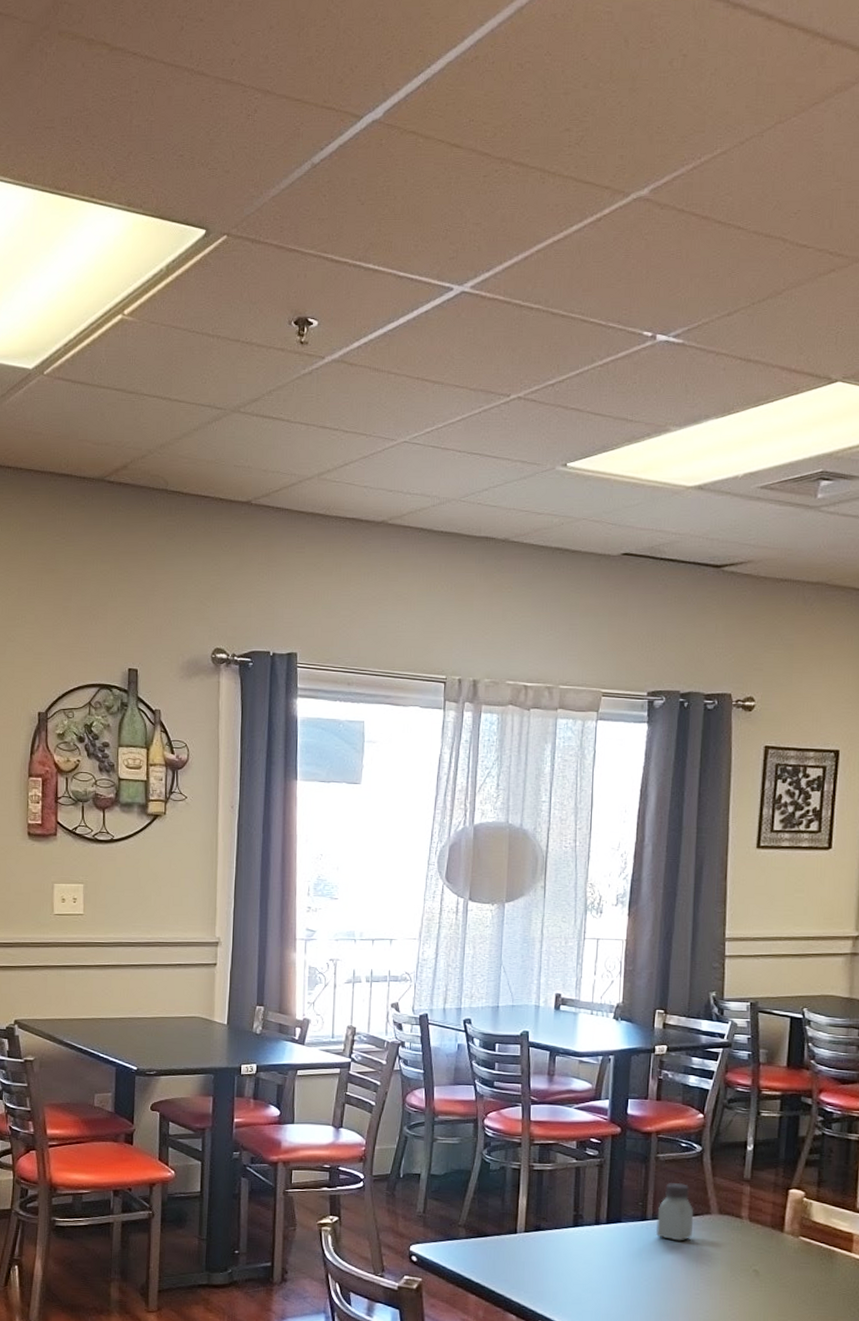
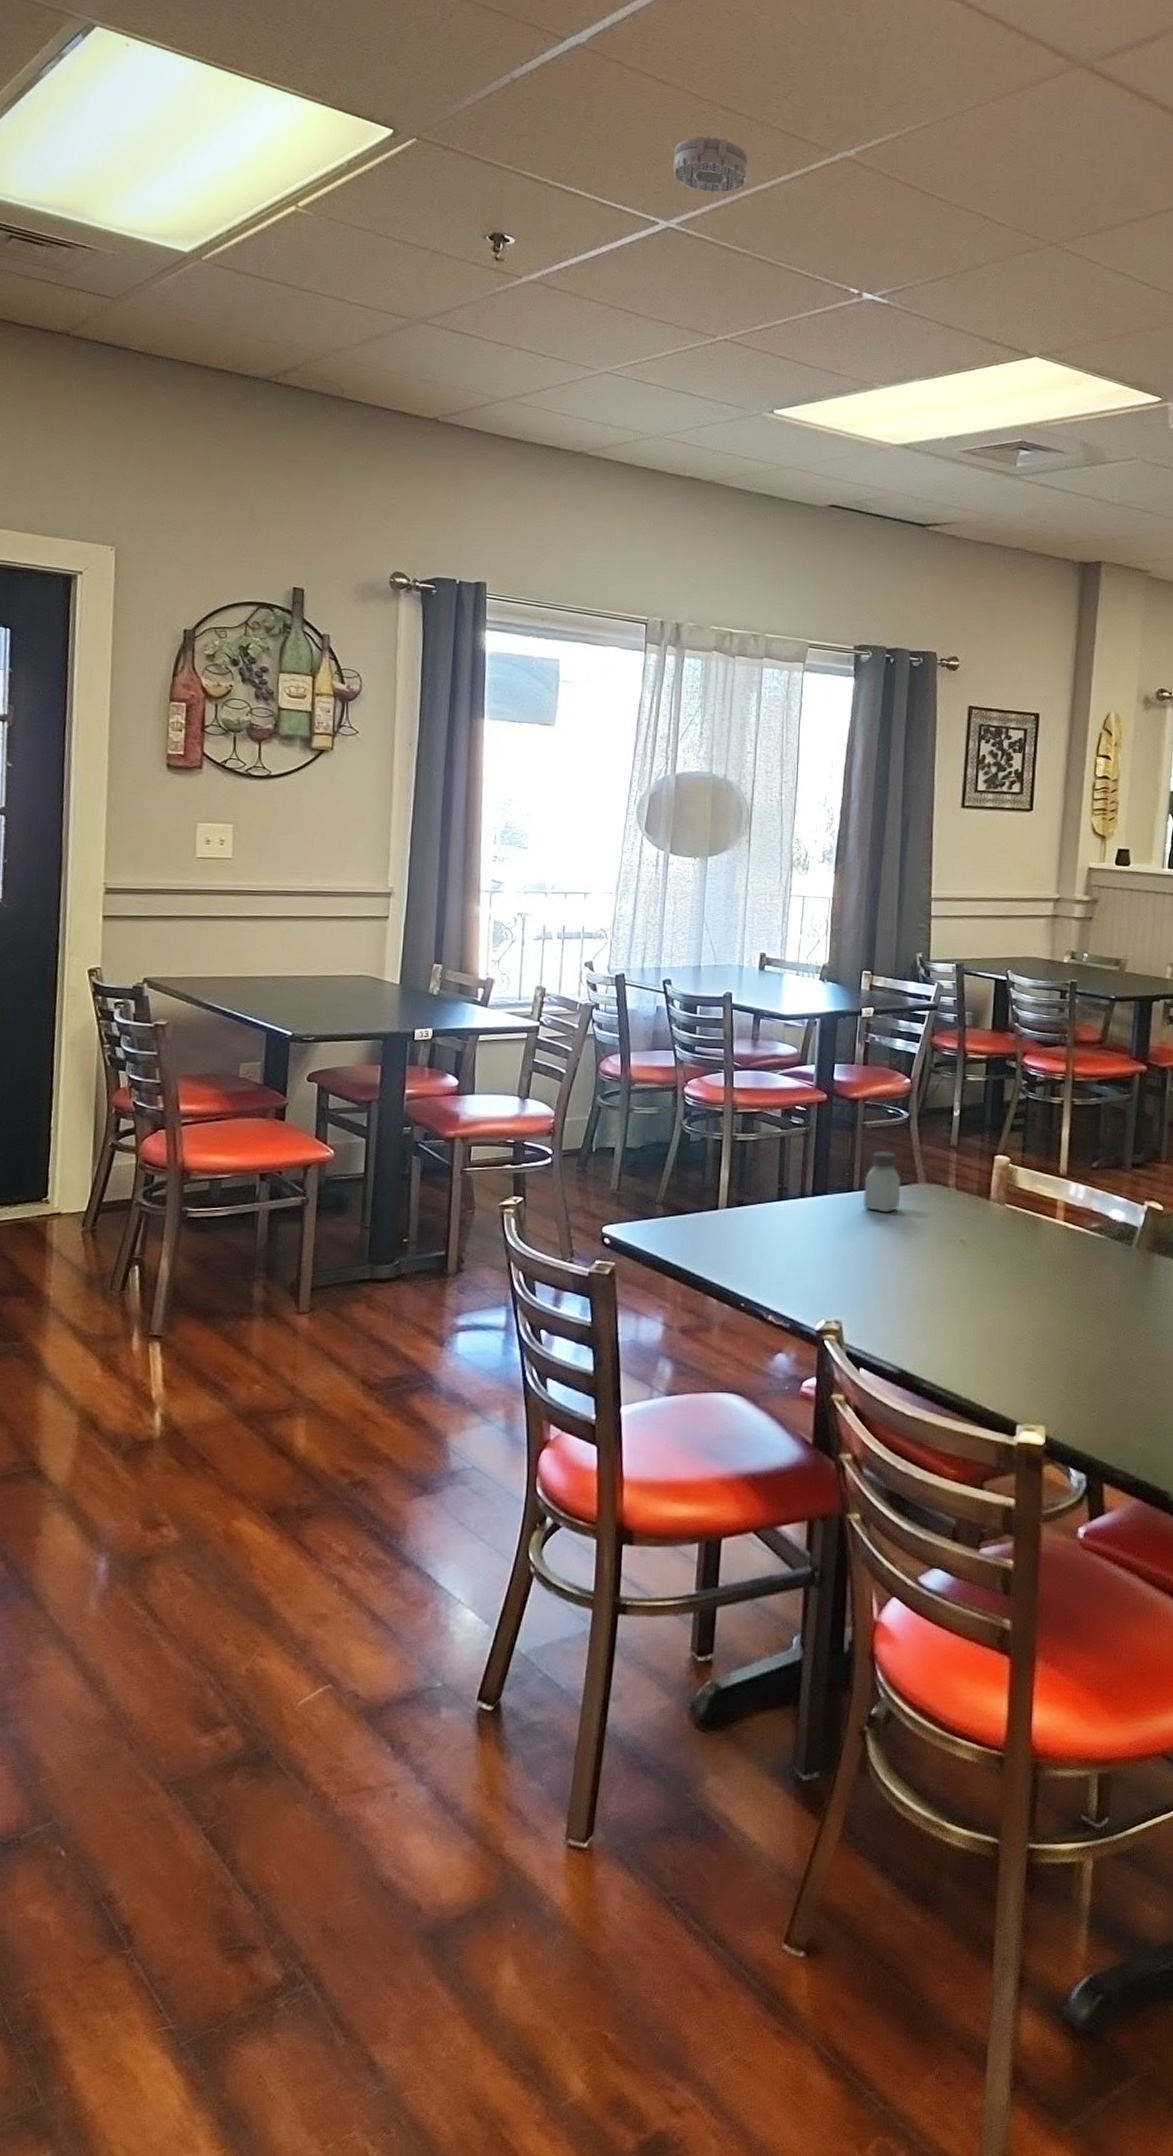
smoke detector: none [466,195,541,252] -> present [673,135,748,194]

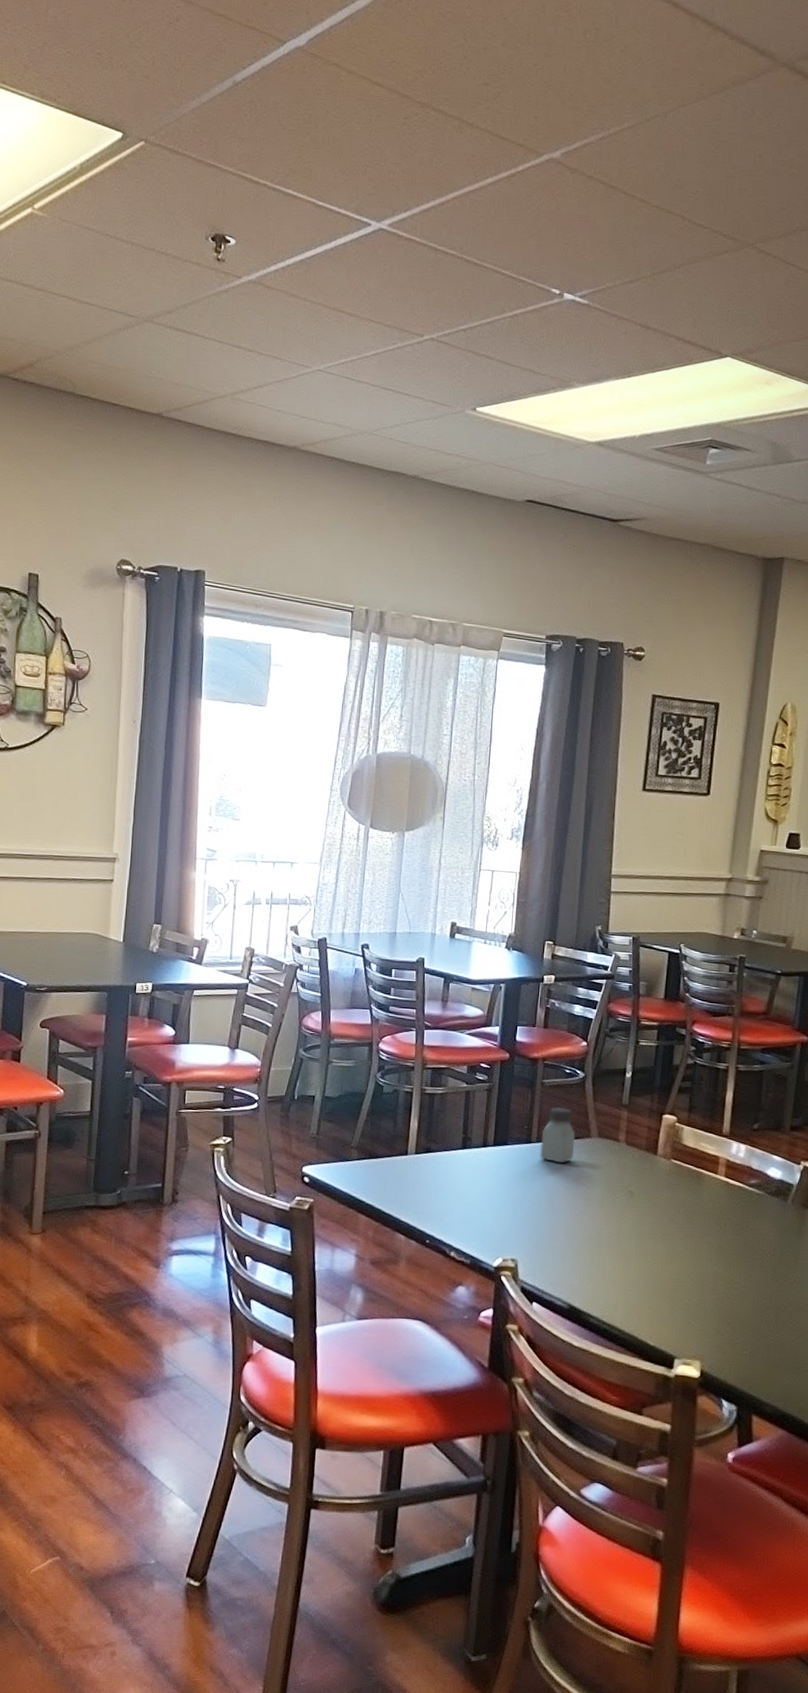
smoke detector: present [673,135,748,194] -> none [385,137,458,195]

